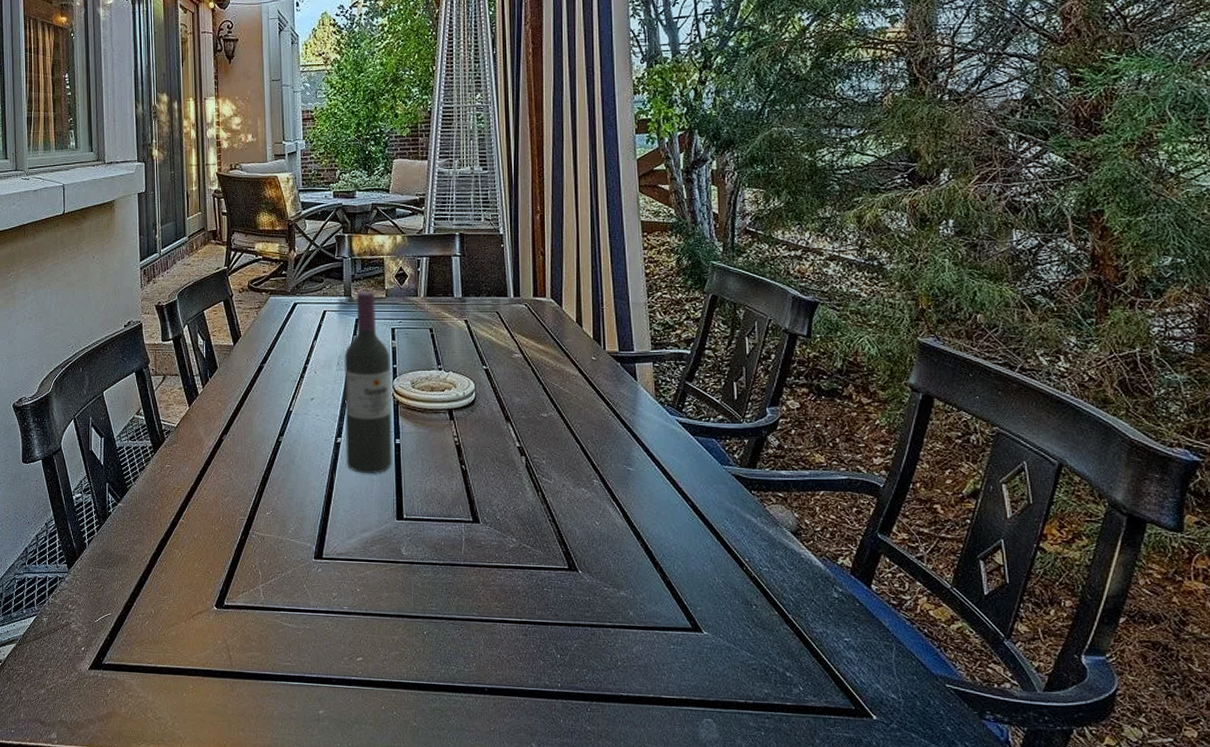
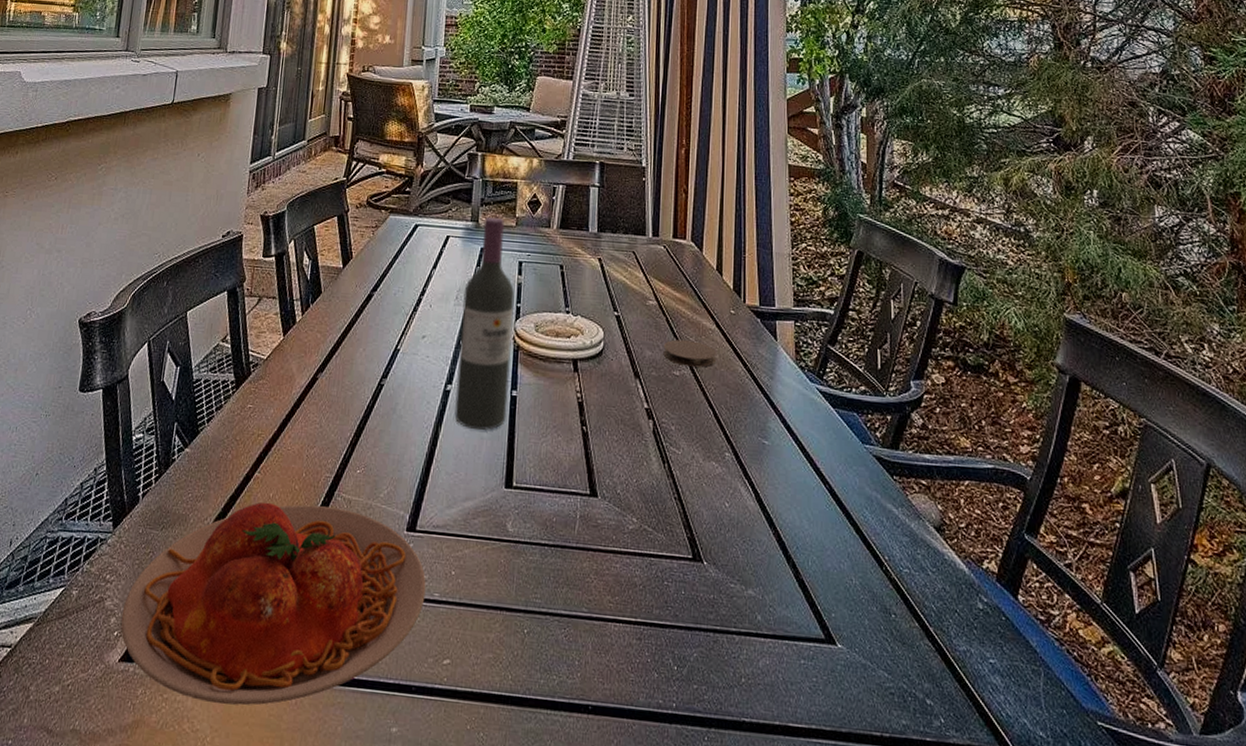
plate: none [85,542,336,699] -> present [120,502,426,706]
coaster: none [531,386,580,409] -> present [663,339,716,368]

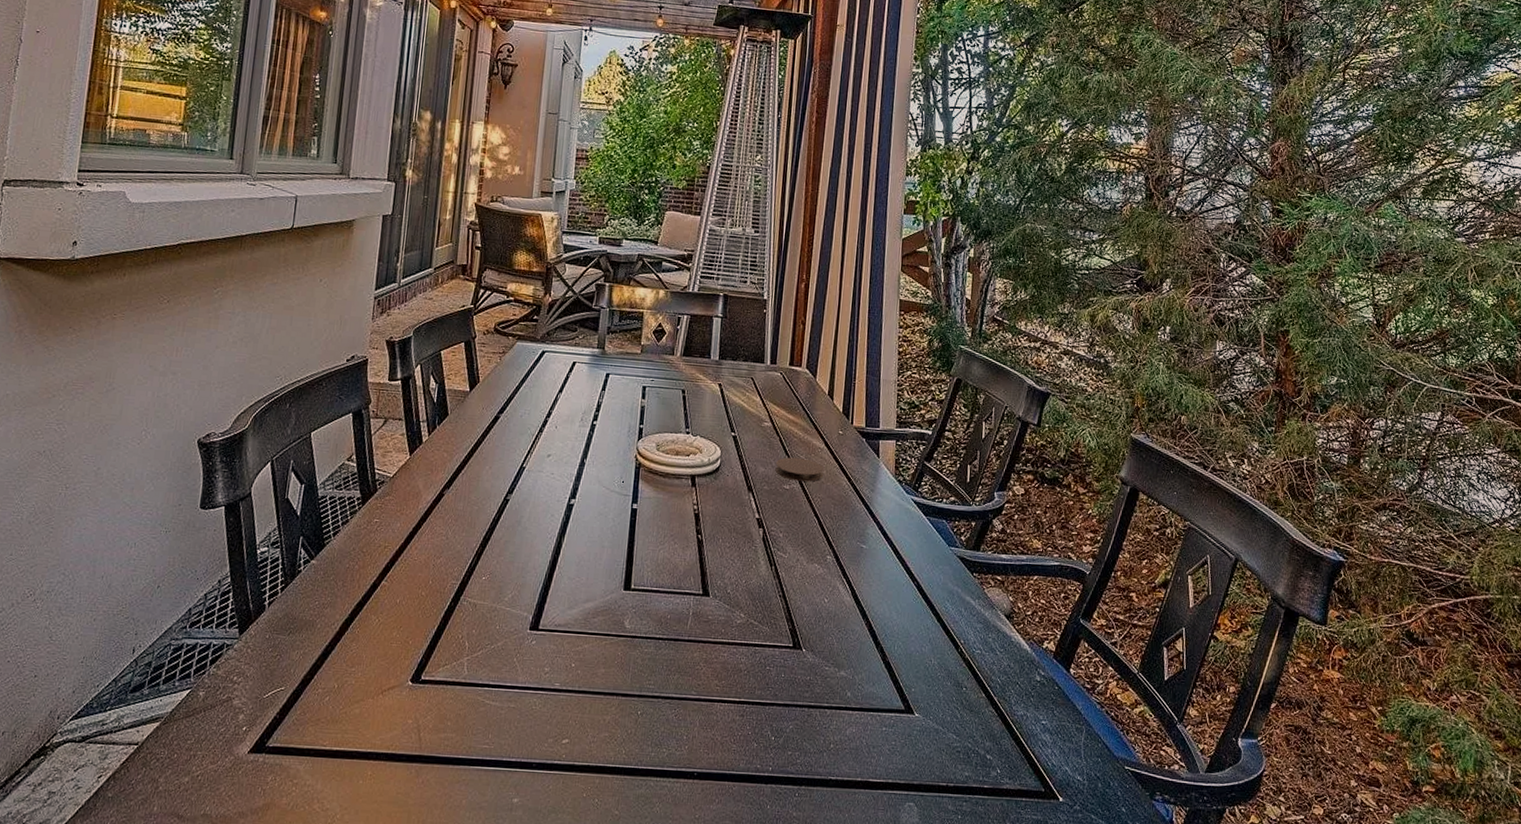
plate: present [120,502,426,706] -> none [249,607,548,786]
wine bottle: present [454,216,515,431] -> none [577,344,638,540]

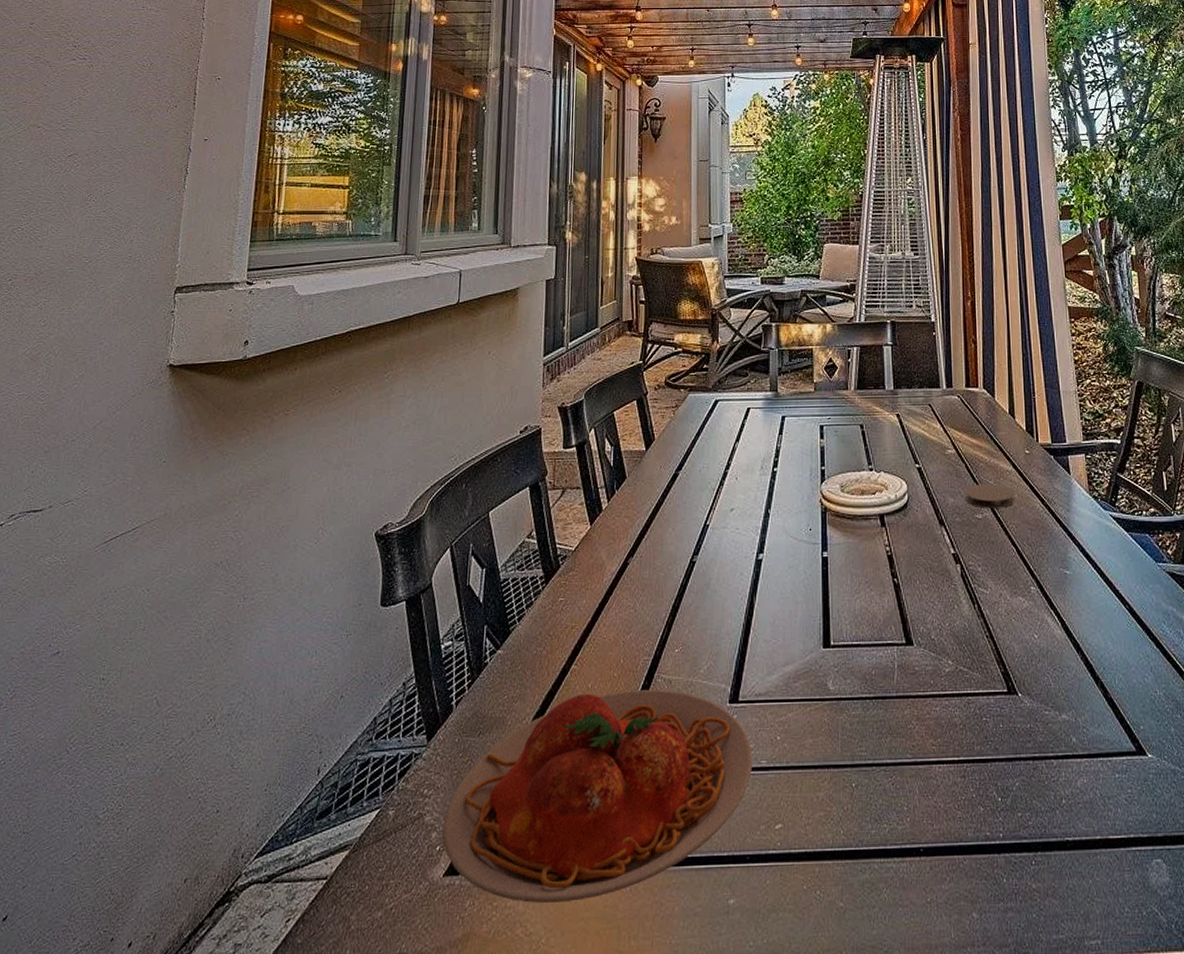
plate: none [249,607,548,786] -> present [442,690,753,904]

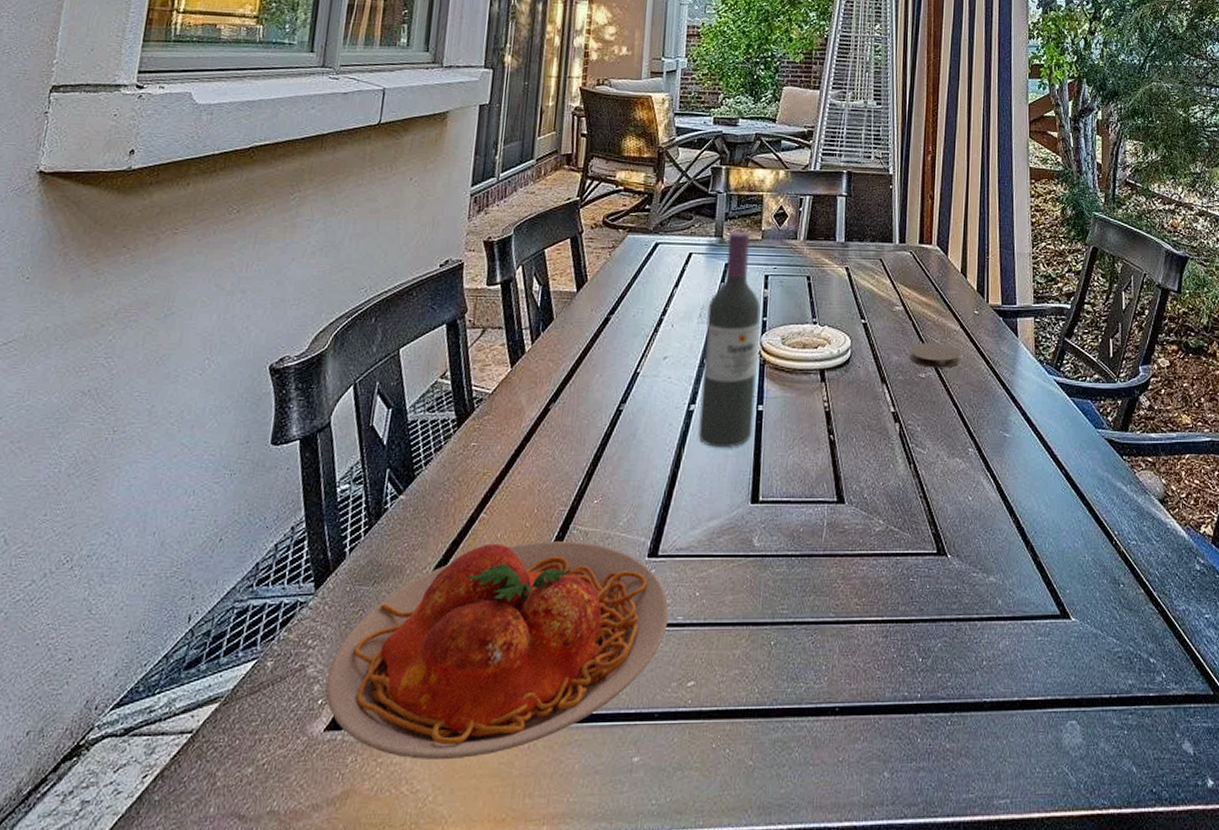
wine bottle: none [768,384,819,595] -> present [698,231,761,449]

